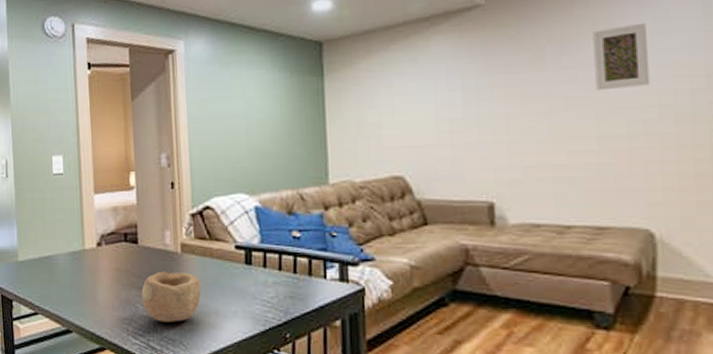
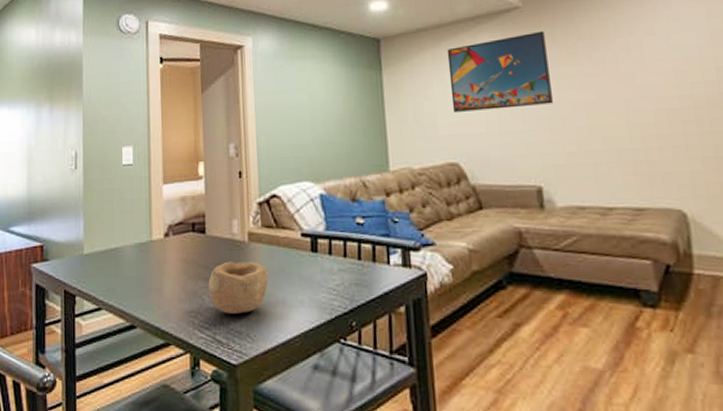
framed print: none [396,32,513,122] -> present [447,30,553,112]
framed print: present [593,22,651,91] -> none [616,23,670,83]

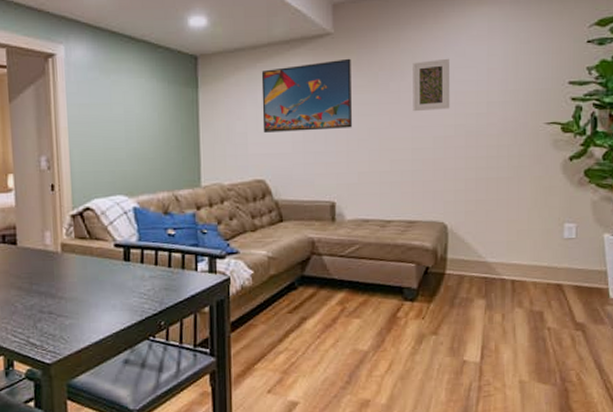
bowl: present [208,261,268,314] -> none [20,270,82,319]
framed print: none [616,23,670,83] -> present [413,58,451,112]

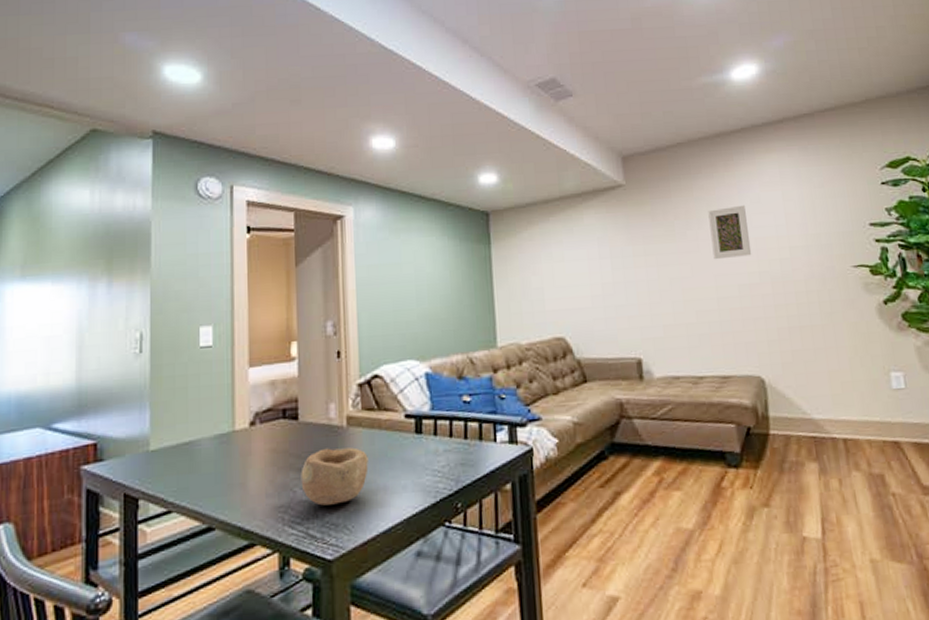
bowl: none [20,270,82,319] -> present [300,447,369,506]
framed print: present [261,58,352,133] -> none [554,208,652,287]

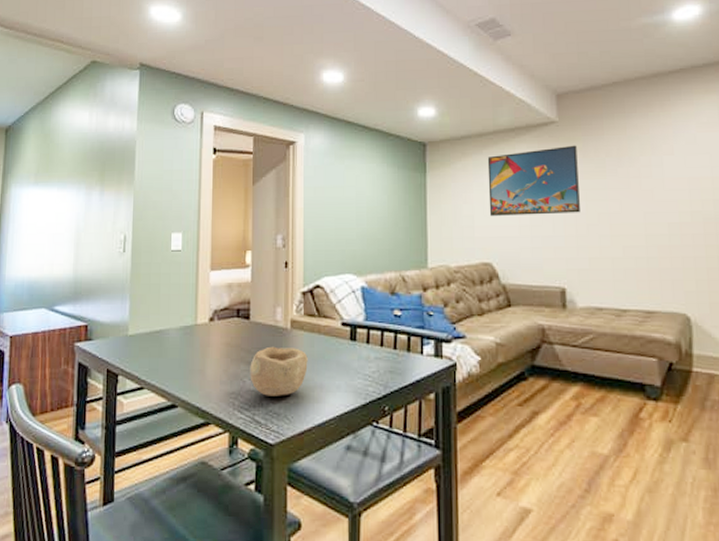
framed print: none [554,208,652,287] -> present [487,145,580,216]
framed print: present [708,204,752,260] -> none [641,144,684,198]

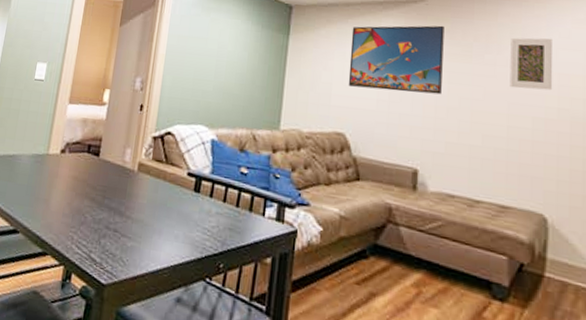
bowl: present [250,346,308,396] -> none [91,186,150,238]
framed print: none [641,144,684,198] -> present [509,37,553,91]

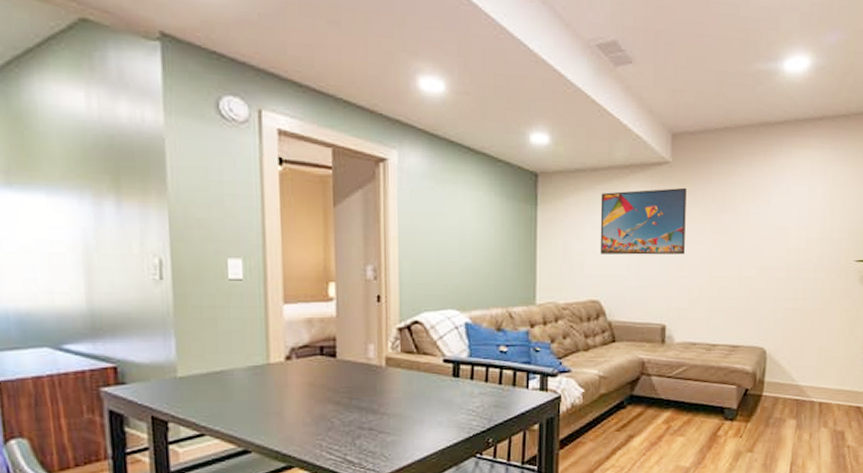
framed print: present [509,37,553,91] -> none [741,194,776,243]

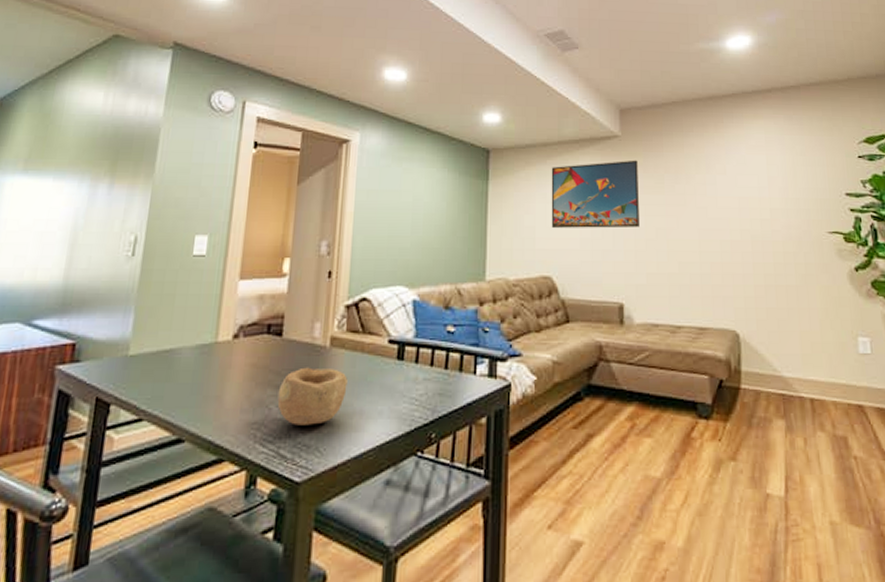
bowl: none [338,385,406,436] -> present [277,367,348,426]

